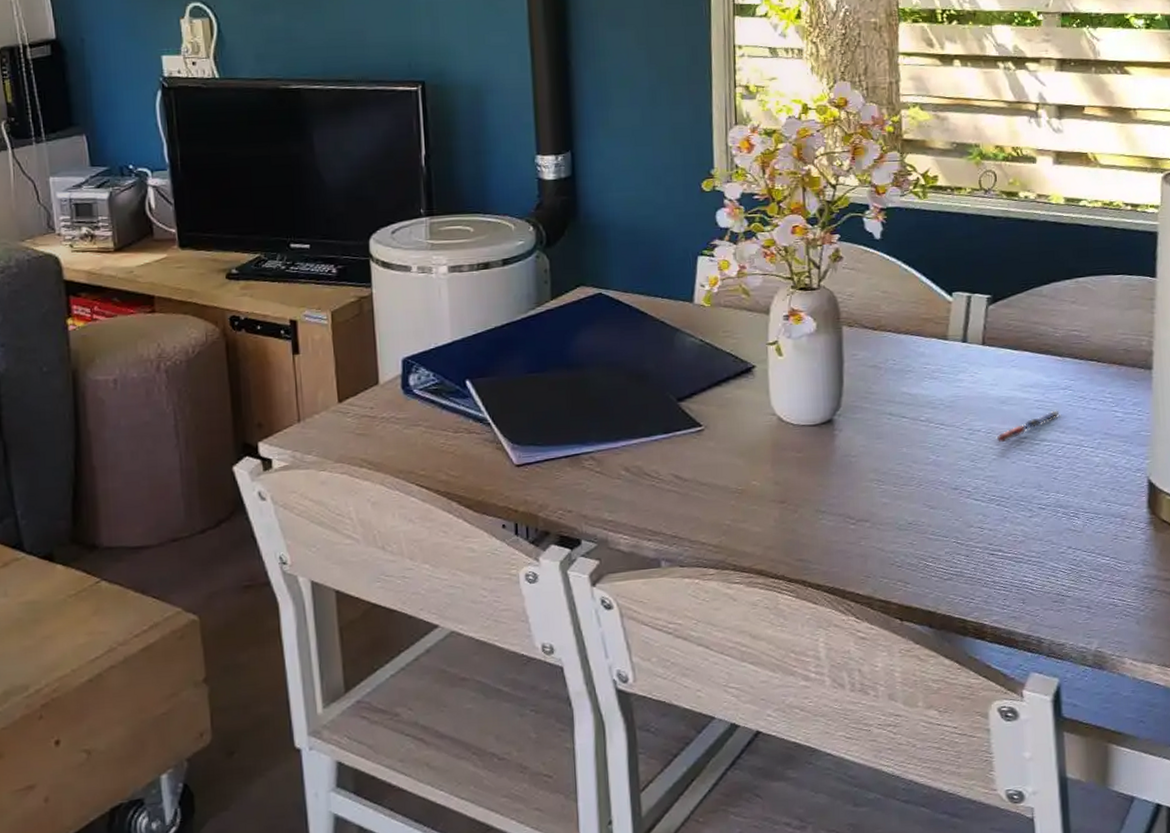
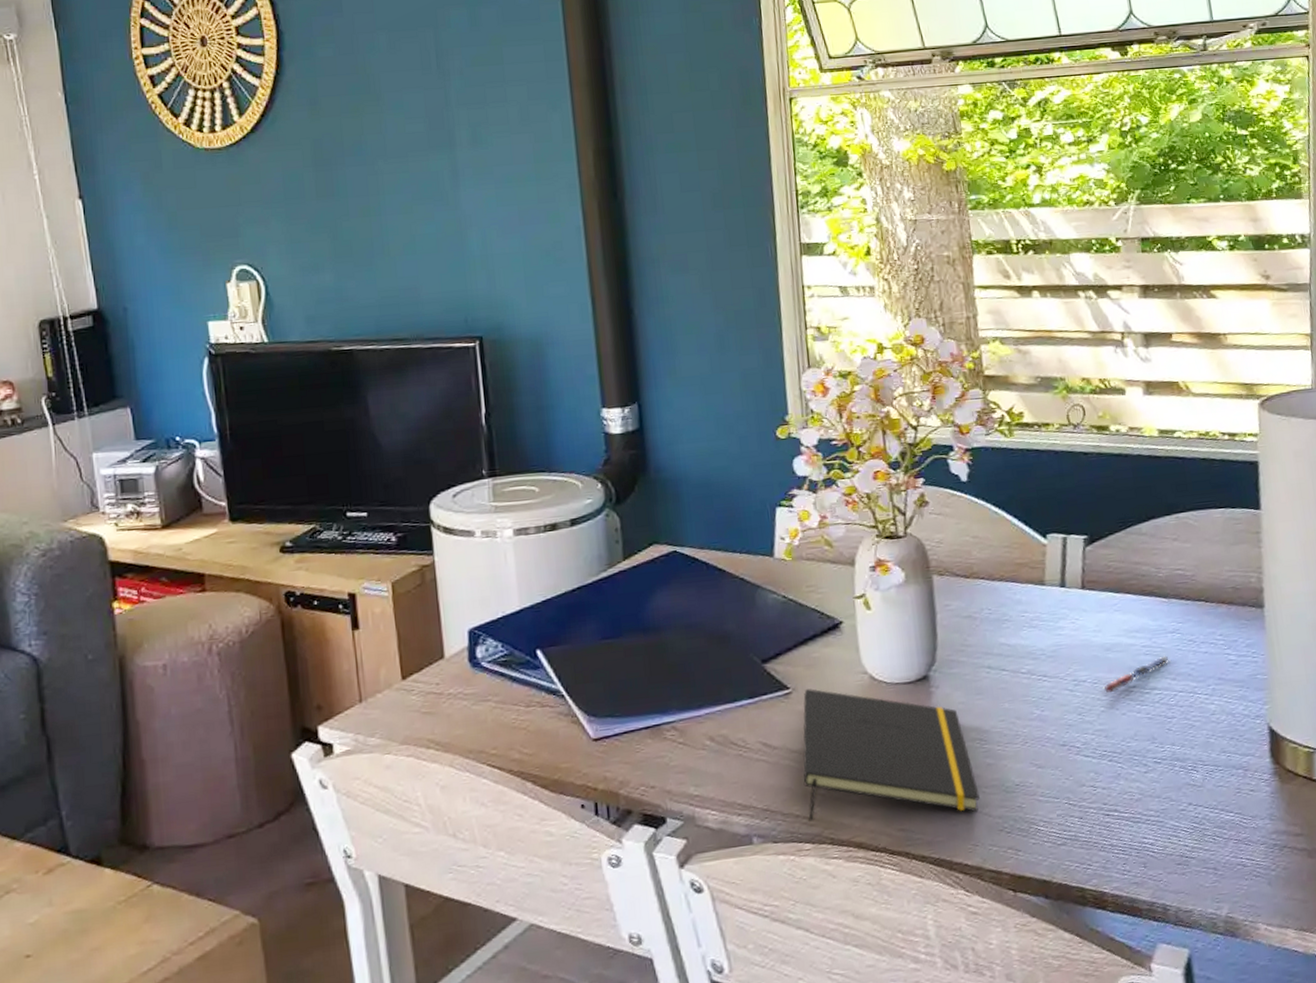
notepad: none [710,427,874,549] -> present [802,689,980,822]

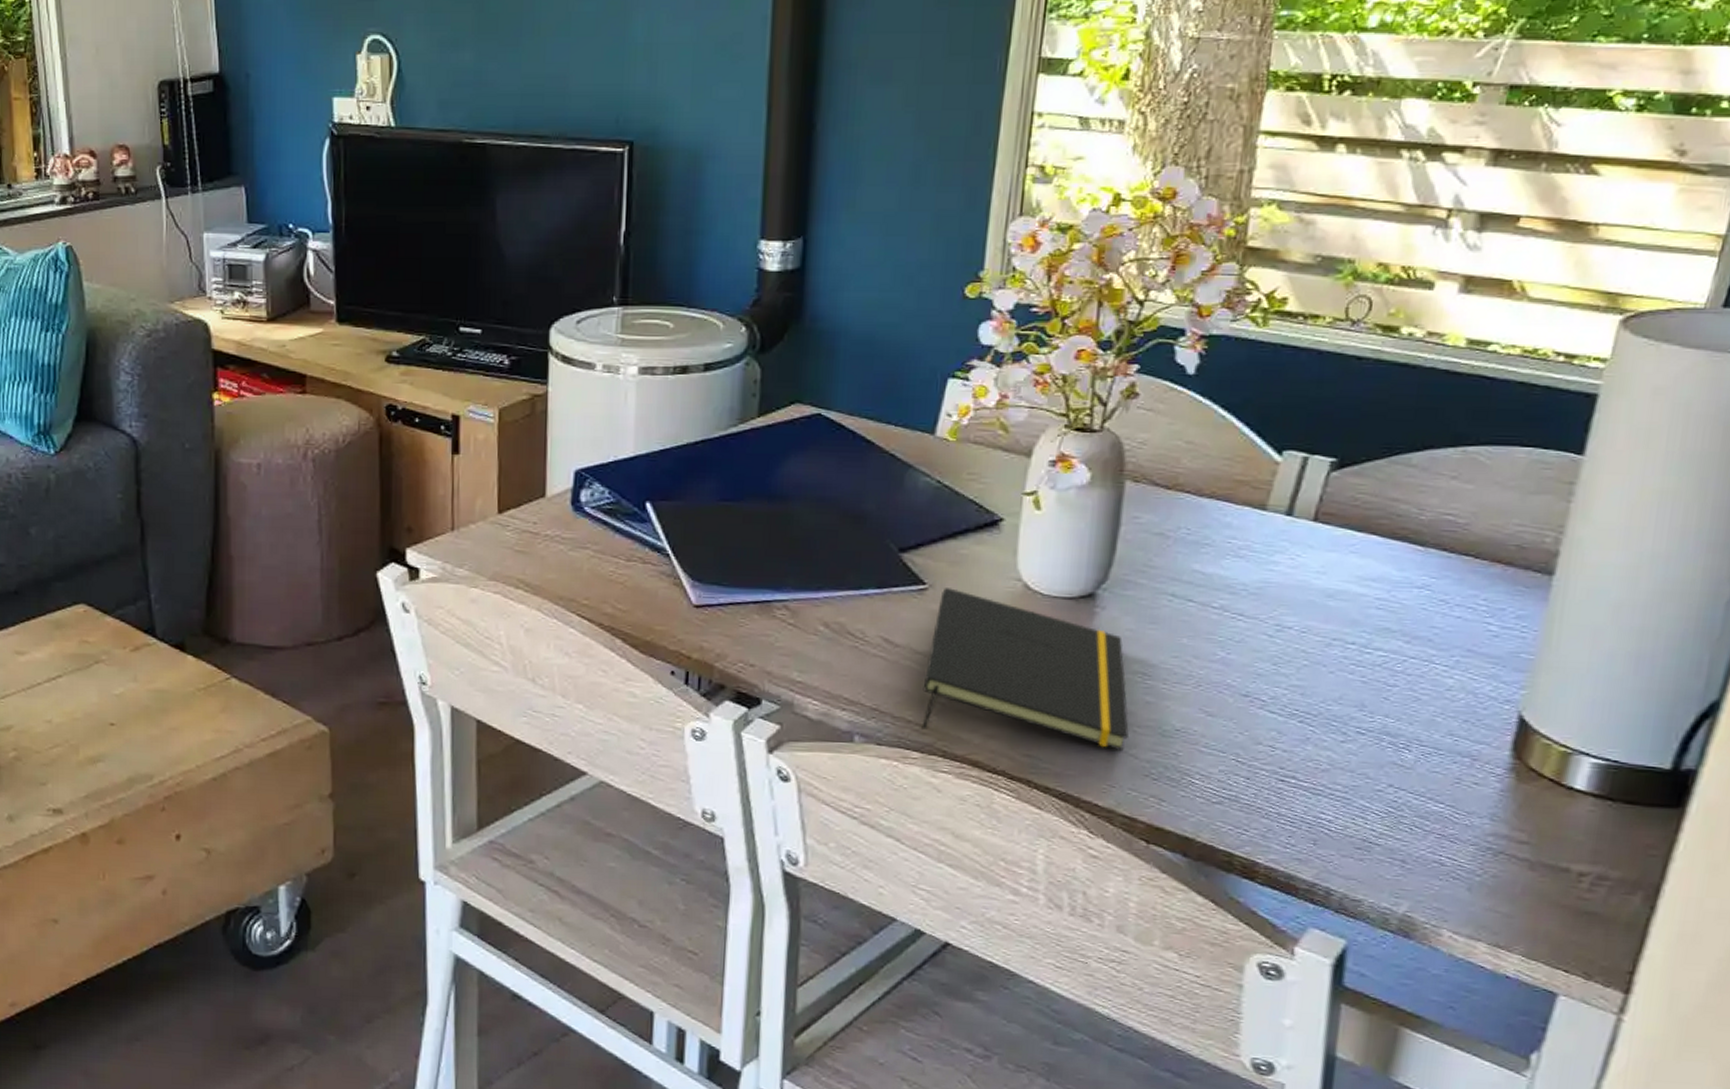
pen: present [1102,655,1171,693] -> none [1311,613,1409,647]

